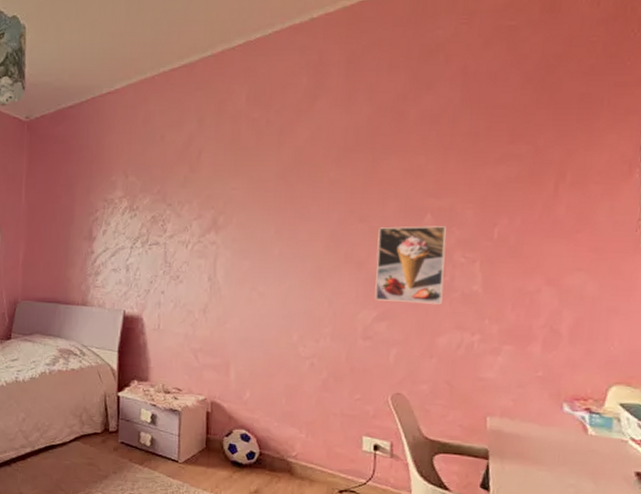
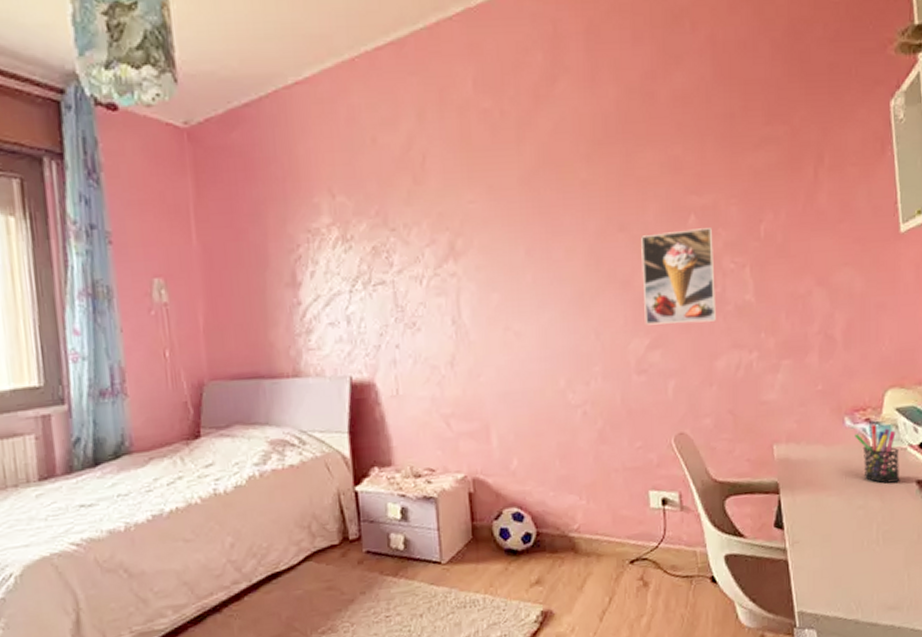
pen holder: none [572,413,620,470] -> present [855,423,900,484]

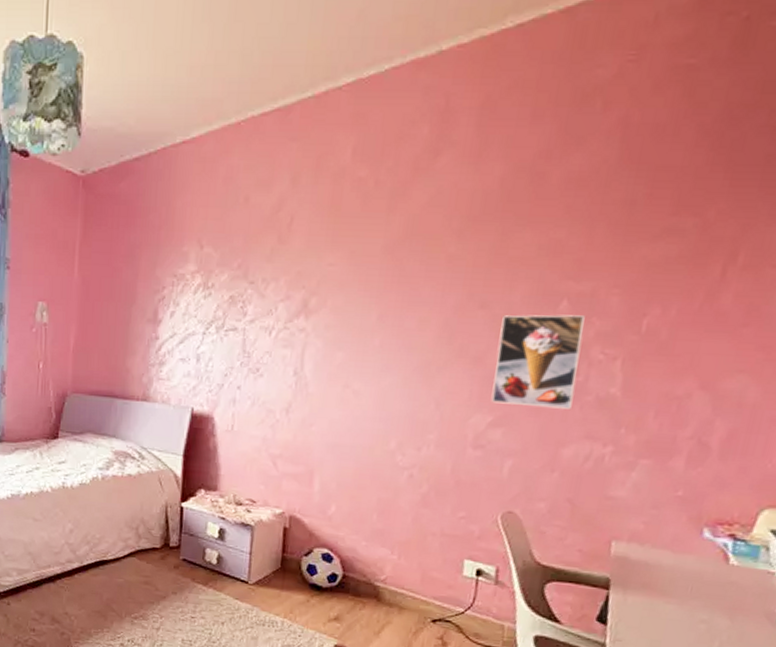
pen holder: present [855,423,900,484] -> none [712,540,766,605]

